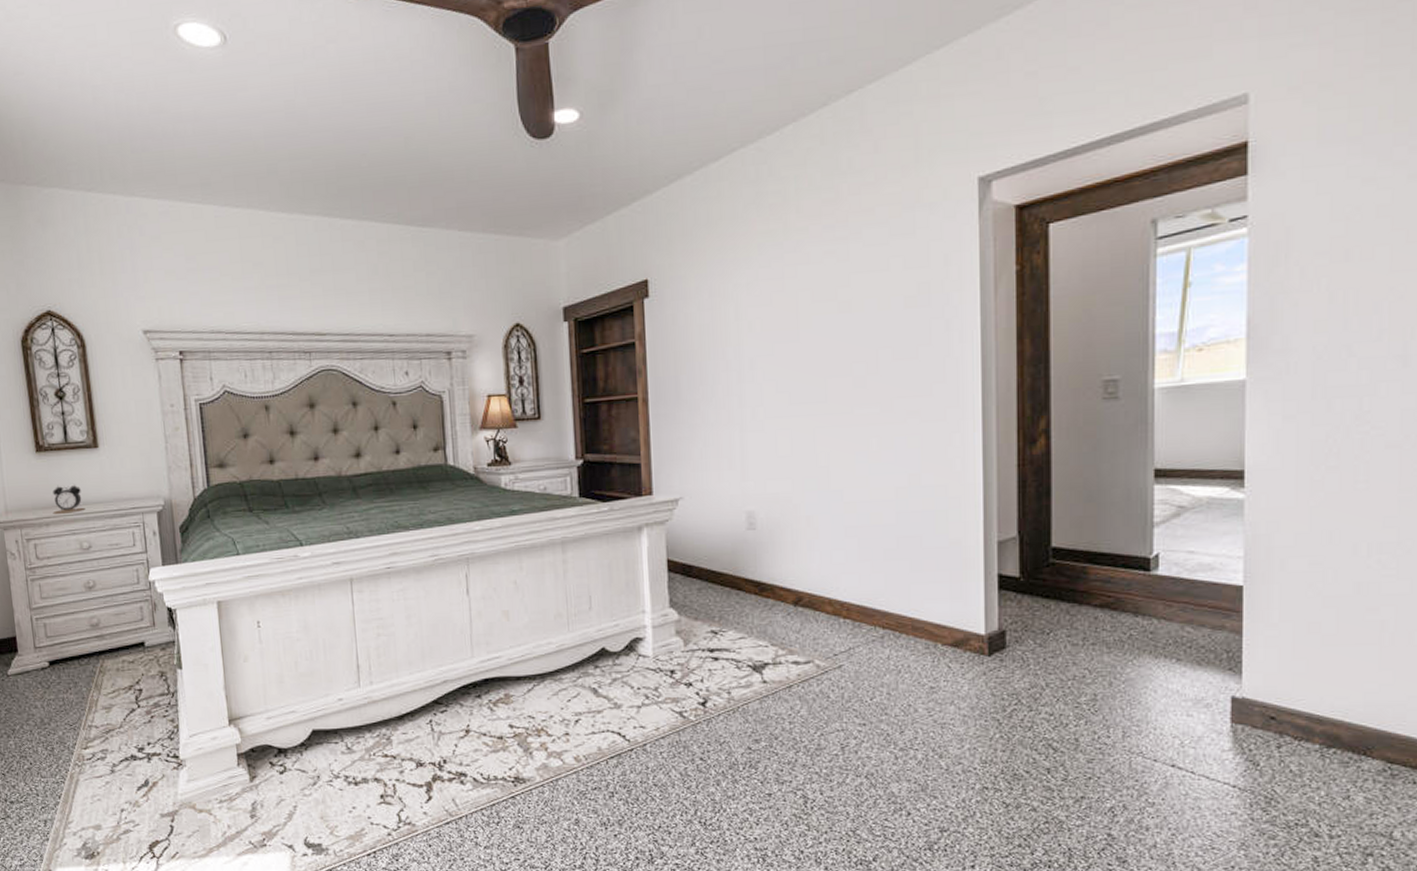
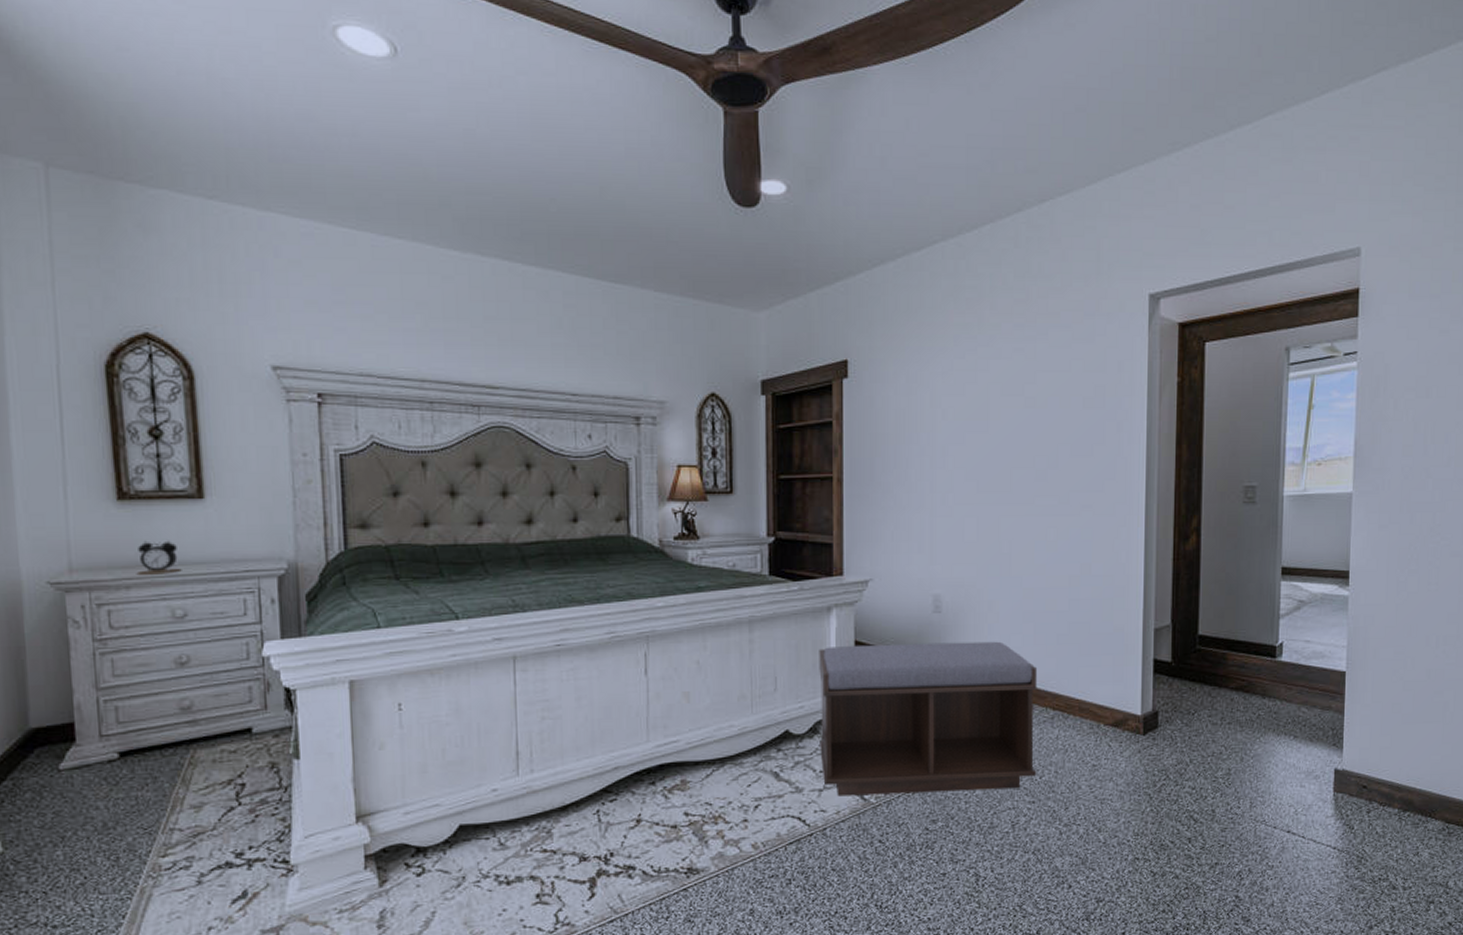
bench: none [631,557,867,713] -> present [819,641,1038,797]

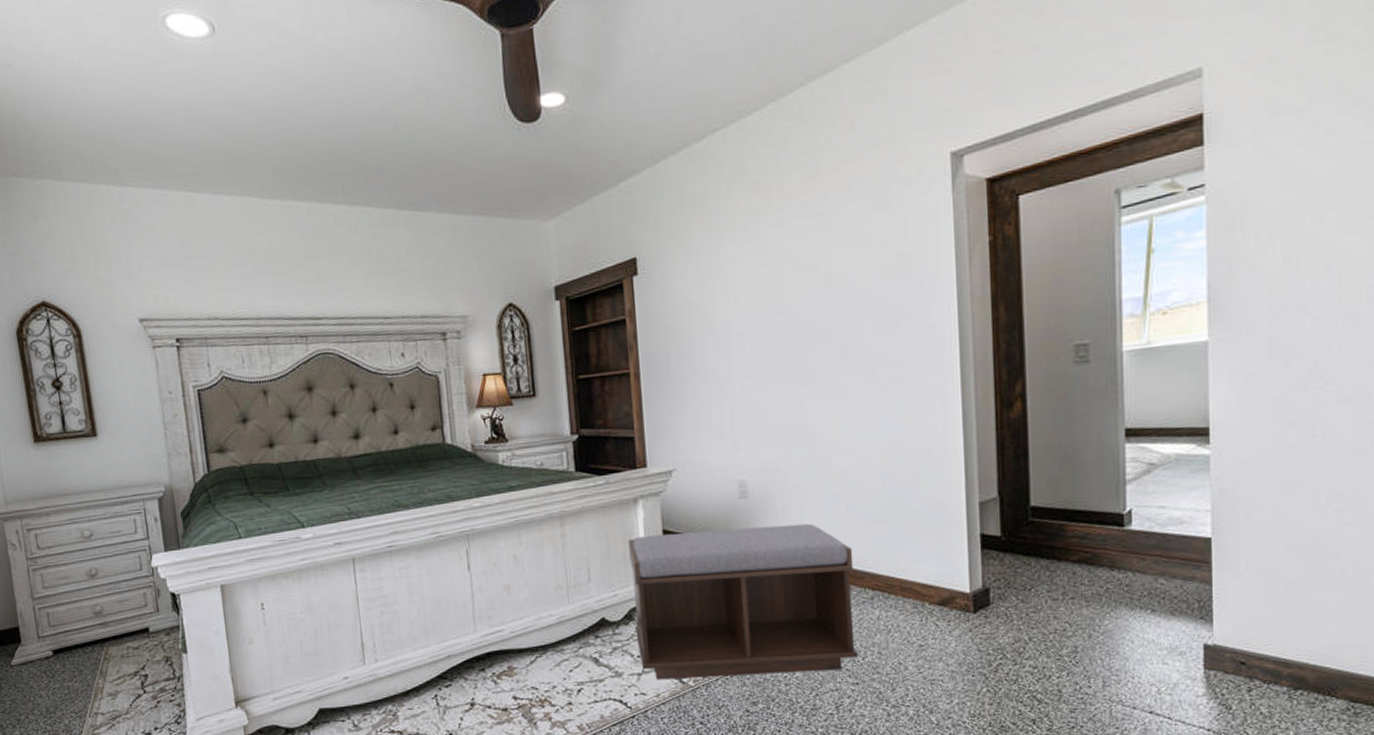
alarm clock: present [136,538,182,577] -> none [52,472,86,505]

